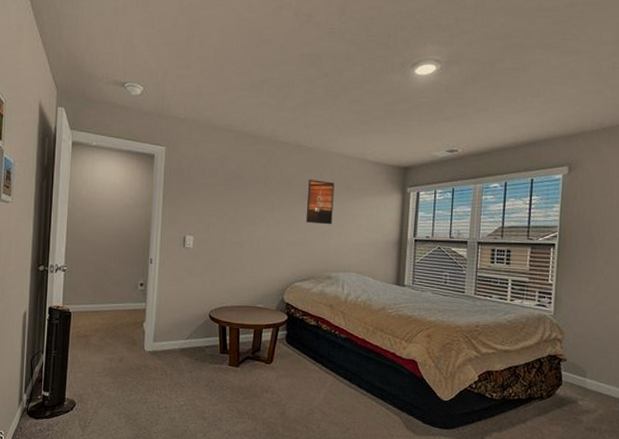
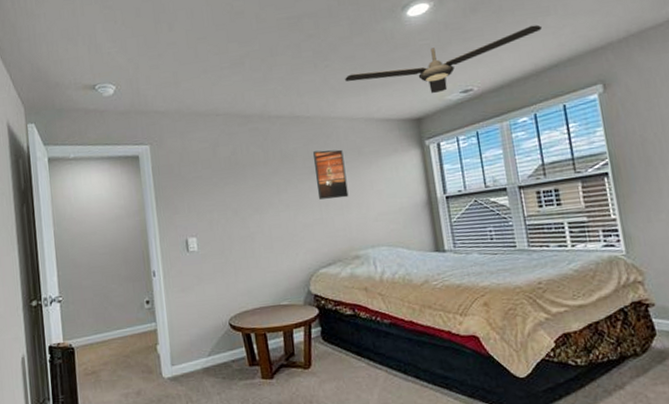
ceiling fan: none [349,103,530,148] -> present [345,24,543,94]

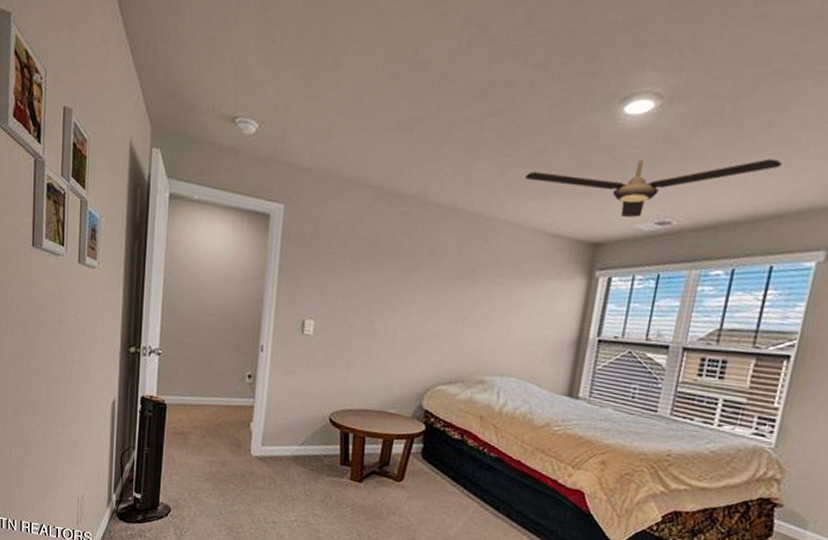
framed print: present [313,149,349,200] -> none [457,254,499,315]

